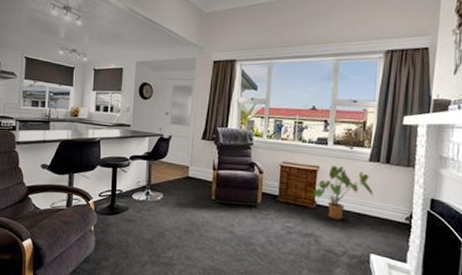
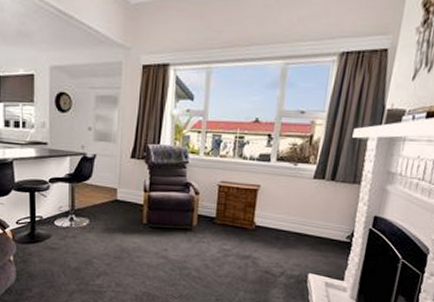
house plant: present [312,166,373,220] -> none [251,184,316,241]

